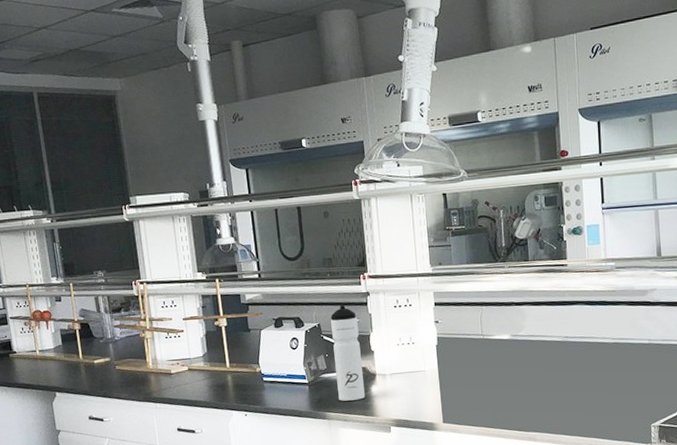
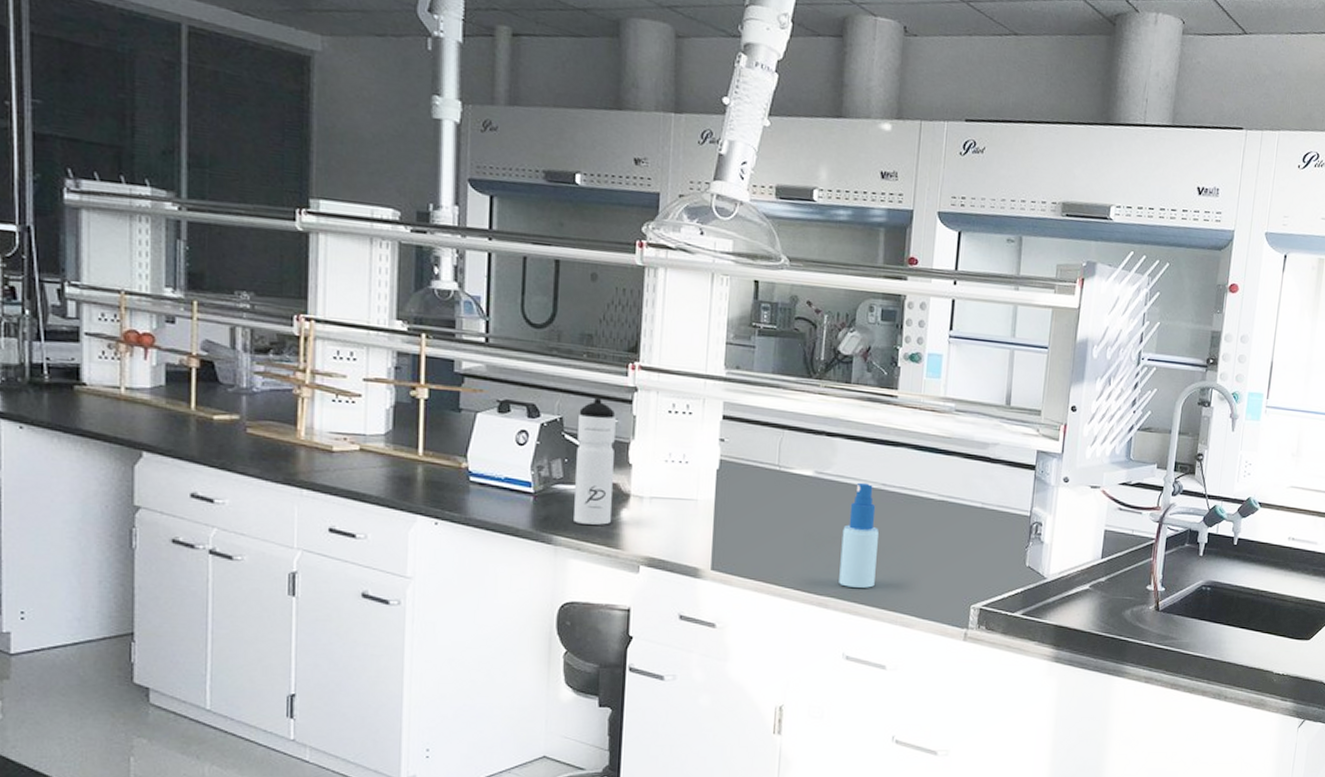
spray bottle: none [539,338,570,423] -> present [839,482,879,588]

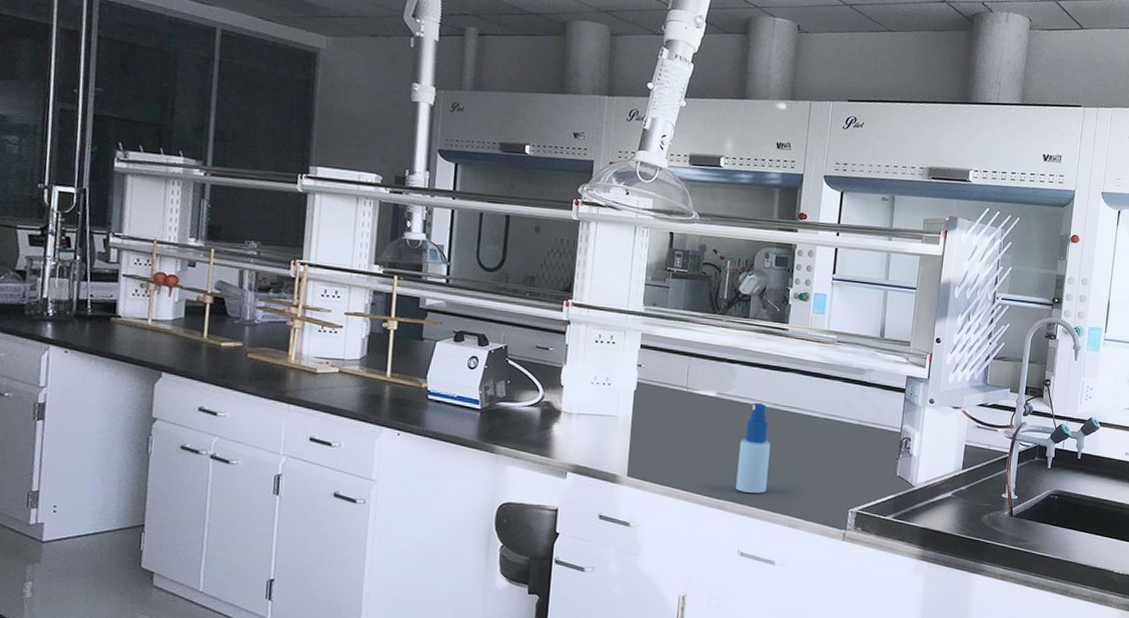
water bottle: present [572,397,616,525] -> none [512,329,551,437]

